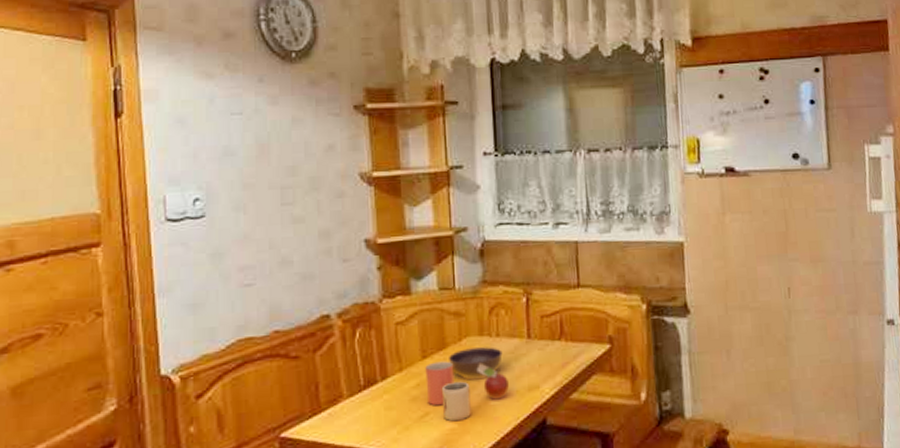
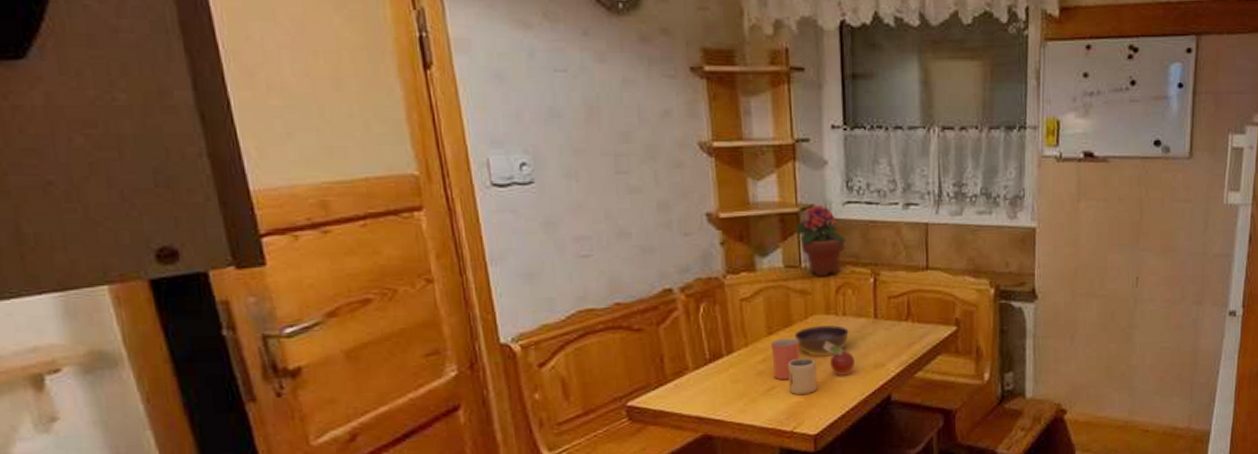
potted flower: none [449,228,500,299] -> present [795,205,847,277]

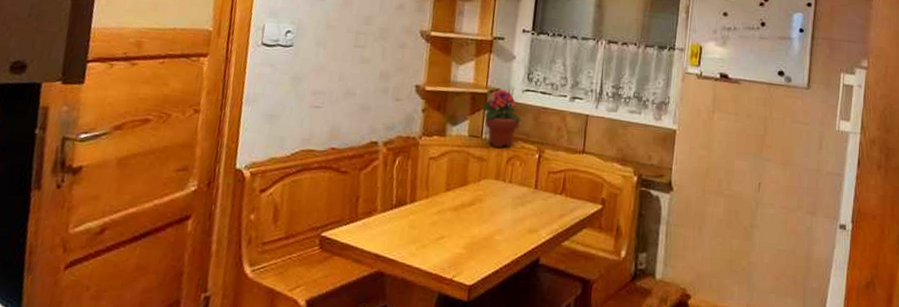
mug: present [771,337,801,381] -> none [444,195,471,233]
cup: present [787,357,818,396] -> none [455,214,481,248]
bowl: present [795,325,849,357] -> none [467,188,512,216]
fruit: present [823,340,856,376] -> none [488,202,514,236]

